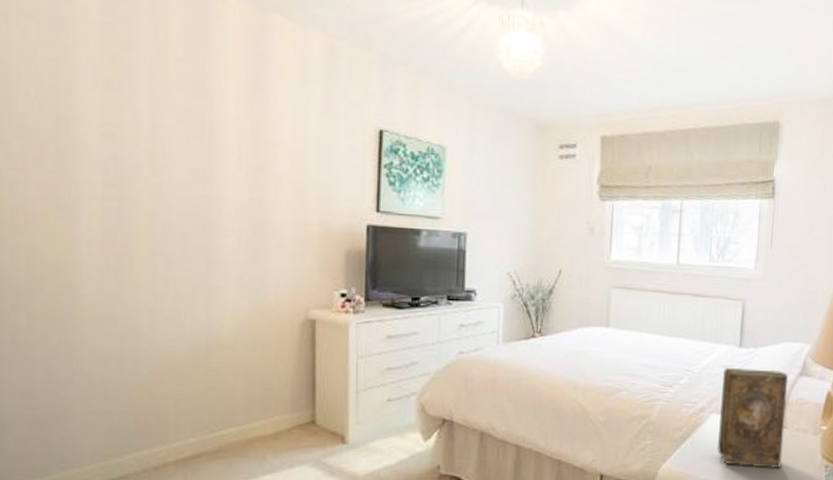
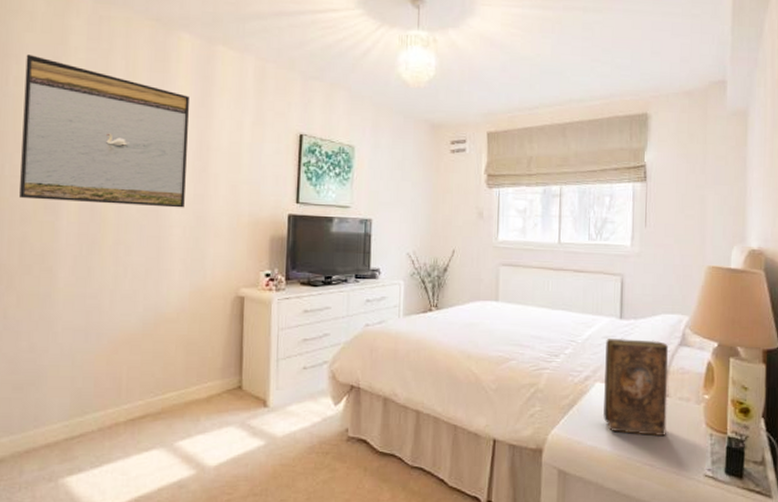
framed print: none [18,12,239,214] -> present [20,54,189,208]

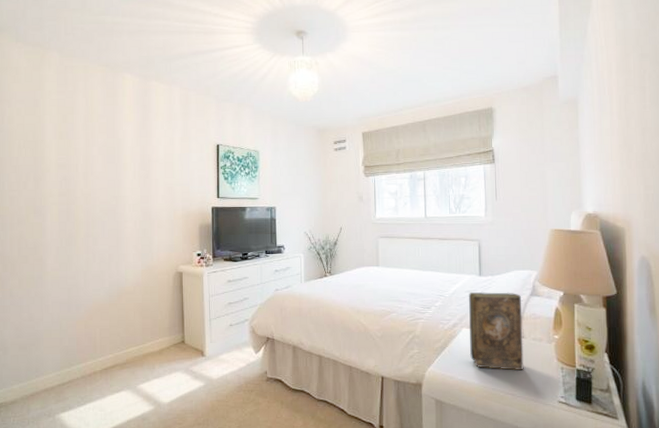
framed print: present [20,54,189,208] -> none [15,99,134,207]

